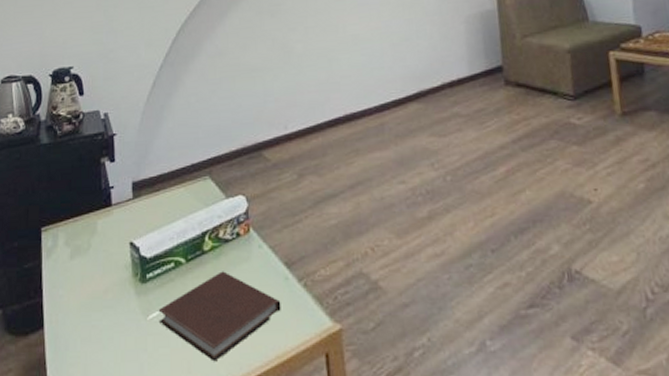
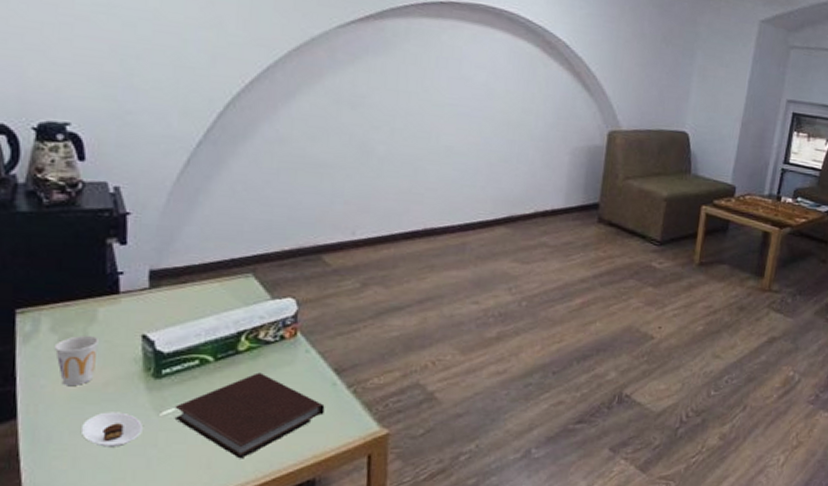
cup: none [68,247,99,295] -> present [53,336,98,387]
saucer: none [90,318,135,353] -> present [82,412,142,447]

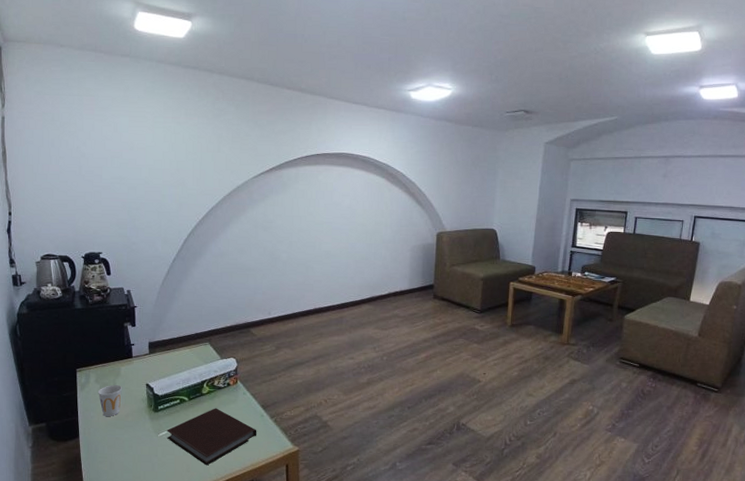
saucer: present [82,412,142,447] -> none [115,433,148,456]

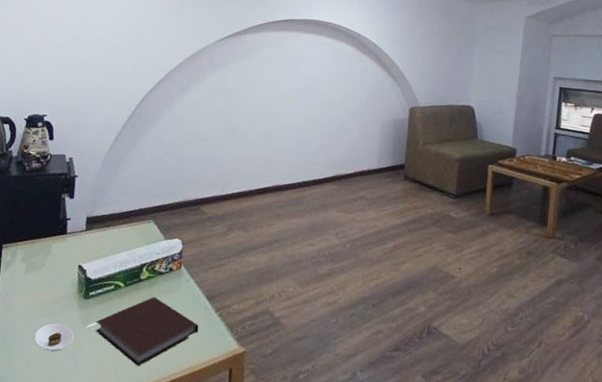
cup: present [97,385,122,417] -> none [23,265,51,303]
saucer: none [115,433,148,456] -> present [34,323,74,352]

